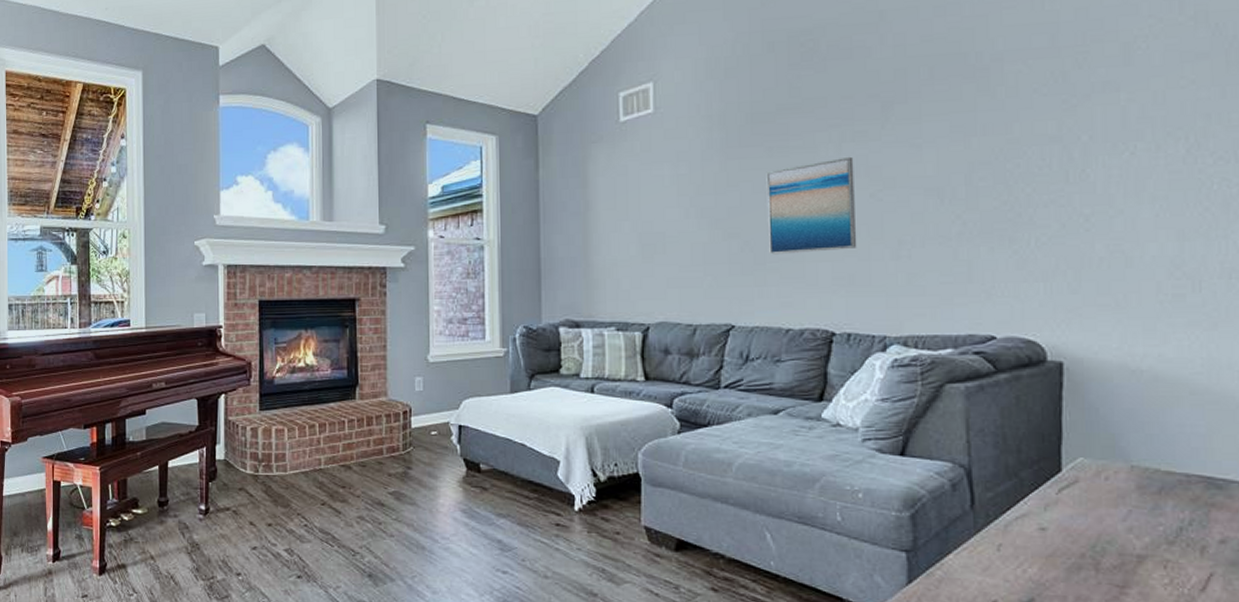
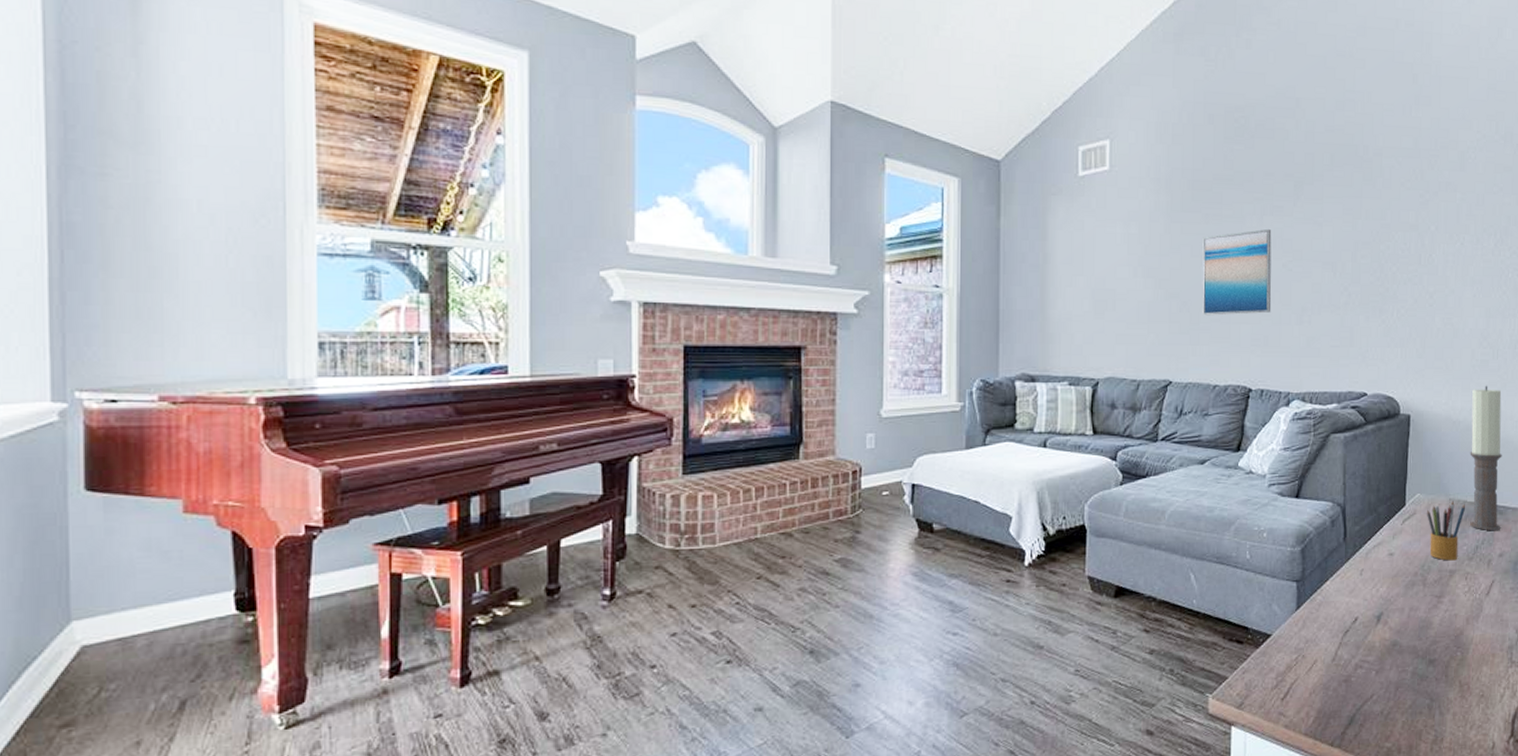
pencil box: none [1096,468,1159,544] -> present [1427,501,1466,561]
candle: none [1161,325,1221,510] -> present [1470,385,1502,531]

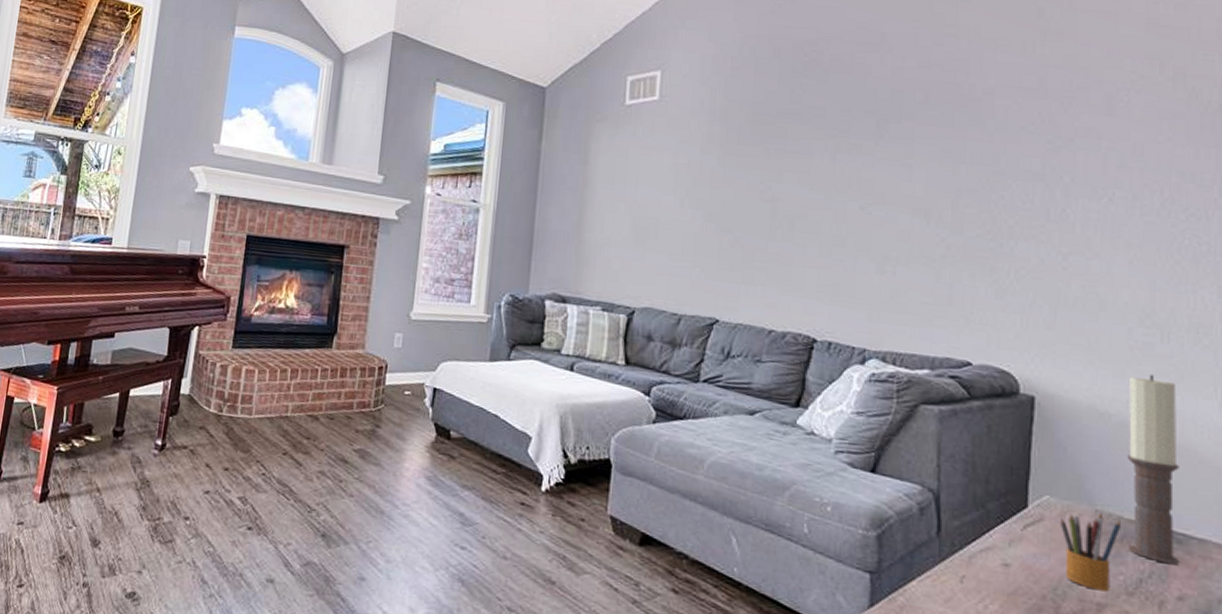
wall art: present [1202,228,1272,316] -> none [759,167,847,258]

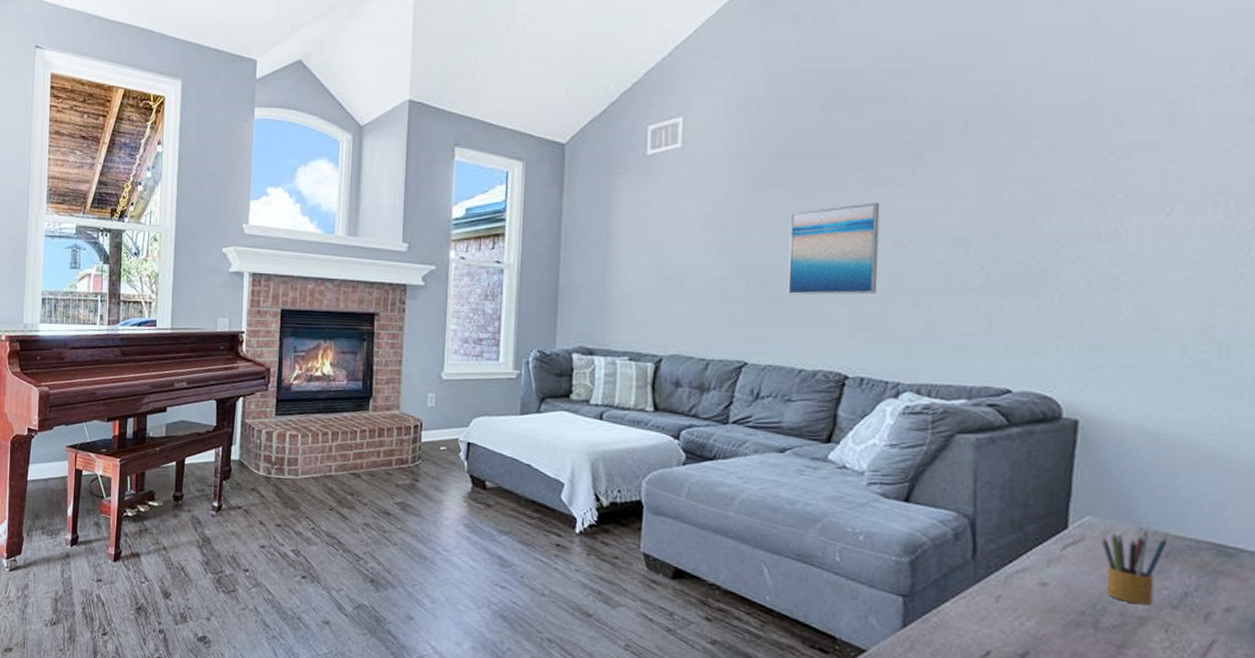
wall art: none [759,167,847,258] -> present [787,202,880,296]
candle: present [1127,374,1181,565] -> none [1175,391,1234,578]

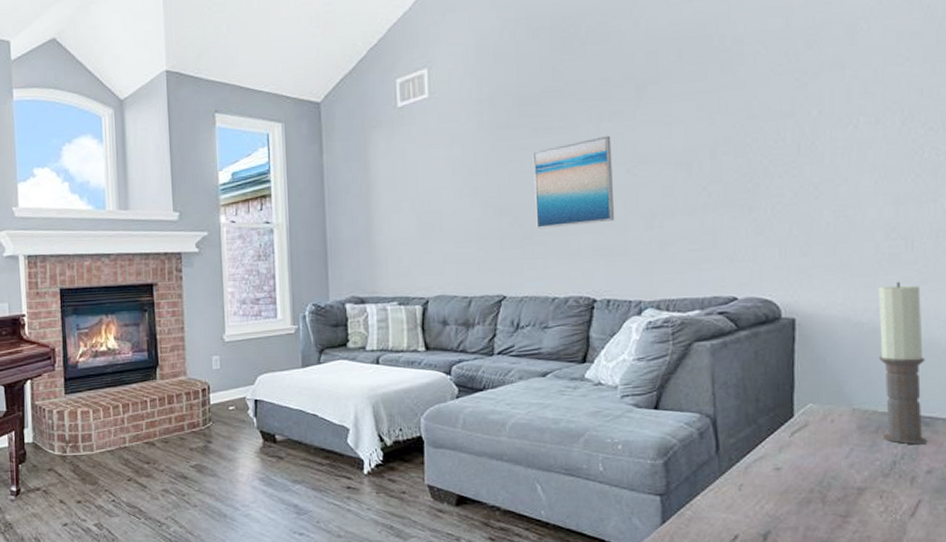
pencil box: present [1102,531,1168,606] -> none [823,411,877,477]
candle: none [1175,391,1234,578] -> present [879,281,928,445]

